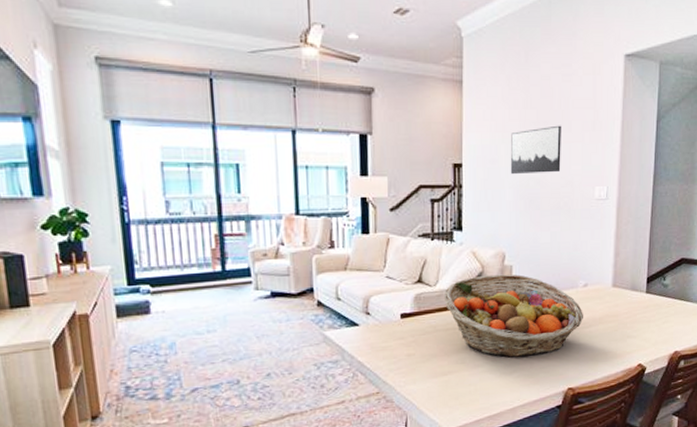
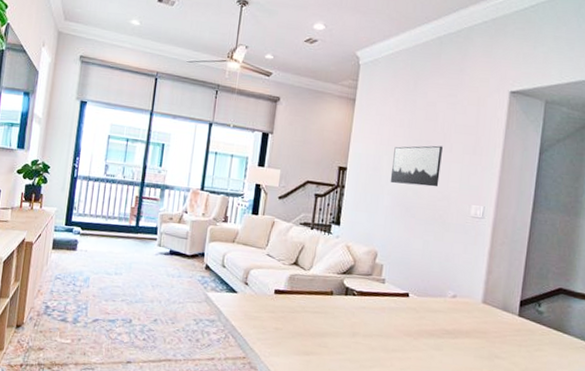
fruit basket: present [443,274,583,358] -> none [315,268,450,356]

